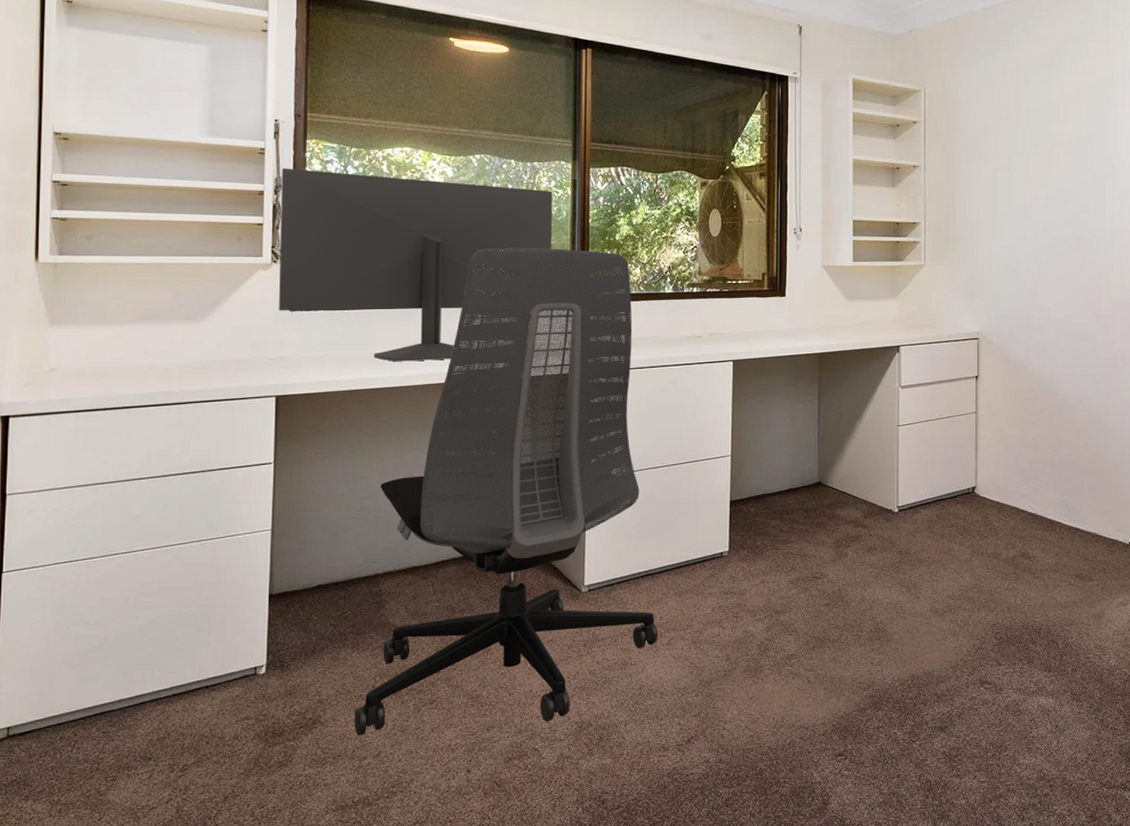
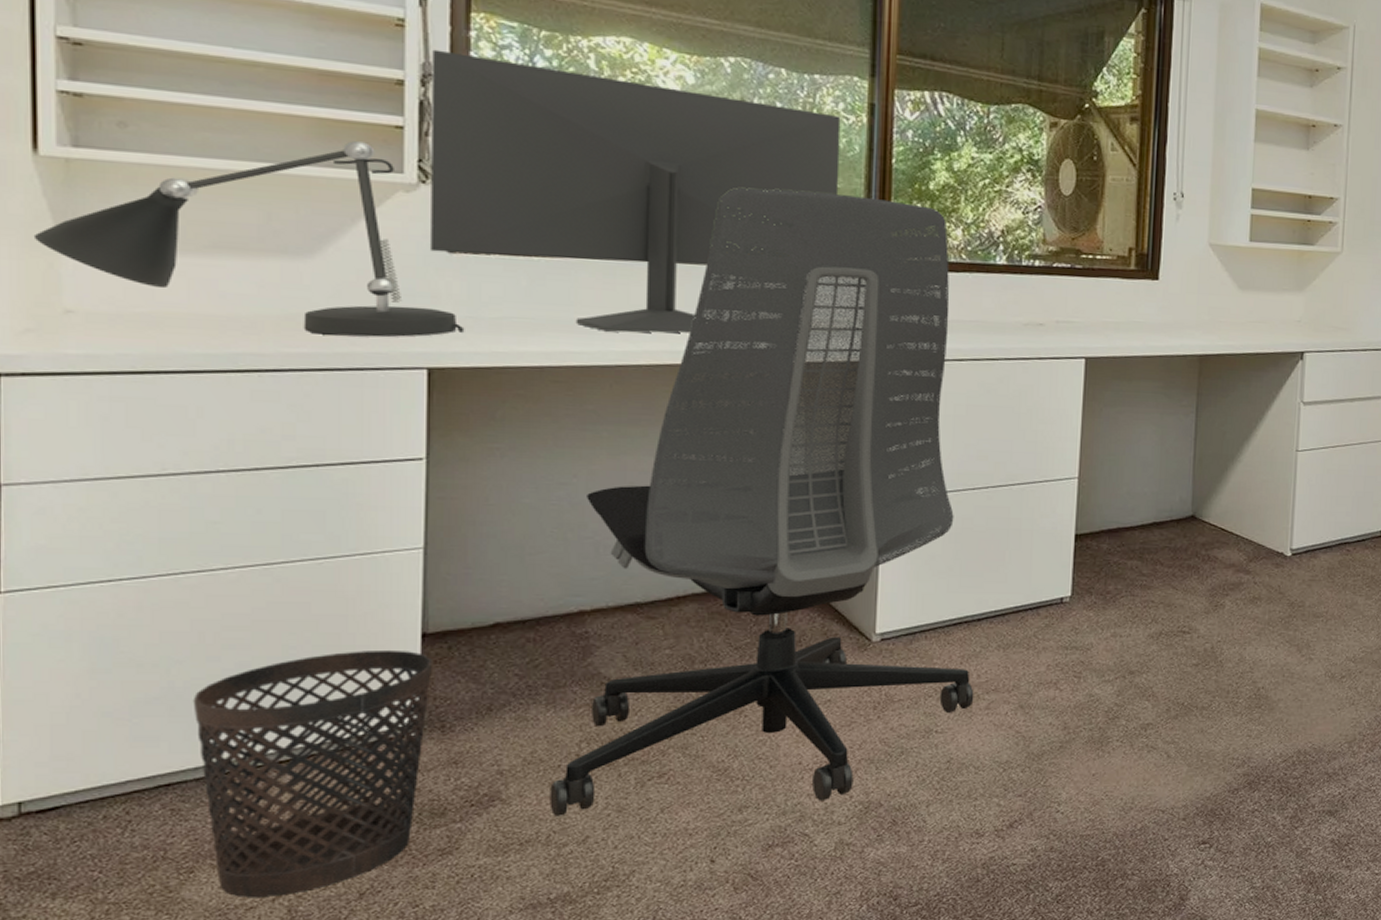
desk lamp: none [33,237,300,376] -> present [33,141,465,338]
trash bin: none [119,607,276,800] -> present [193,649,432,897]

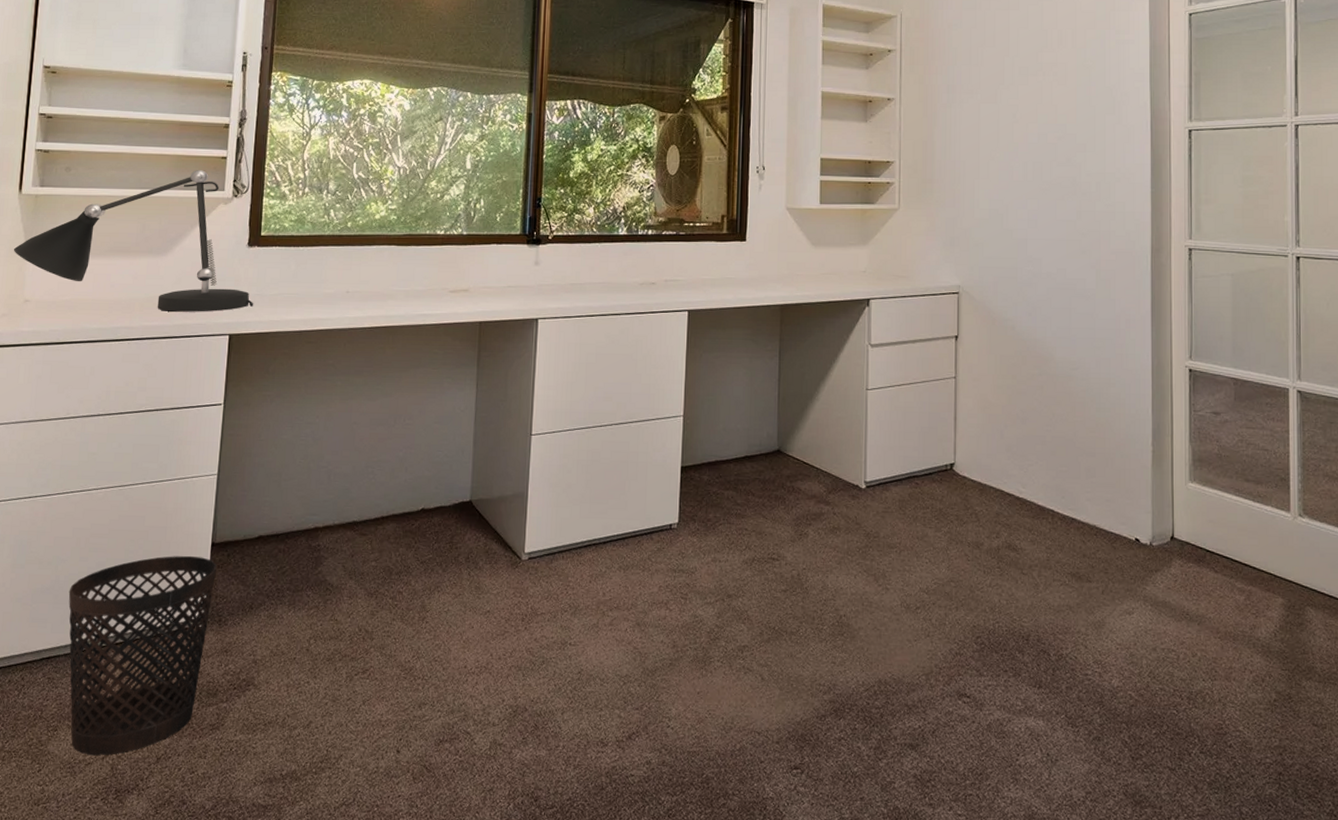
computer monitor: present [431,49,841,333] -> none [237,101,508,302]
office chair: present [549,188,974,816] -> none [286,185,600,703]

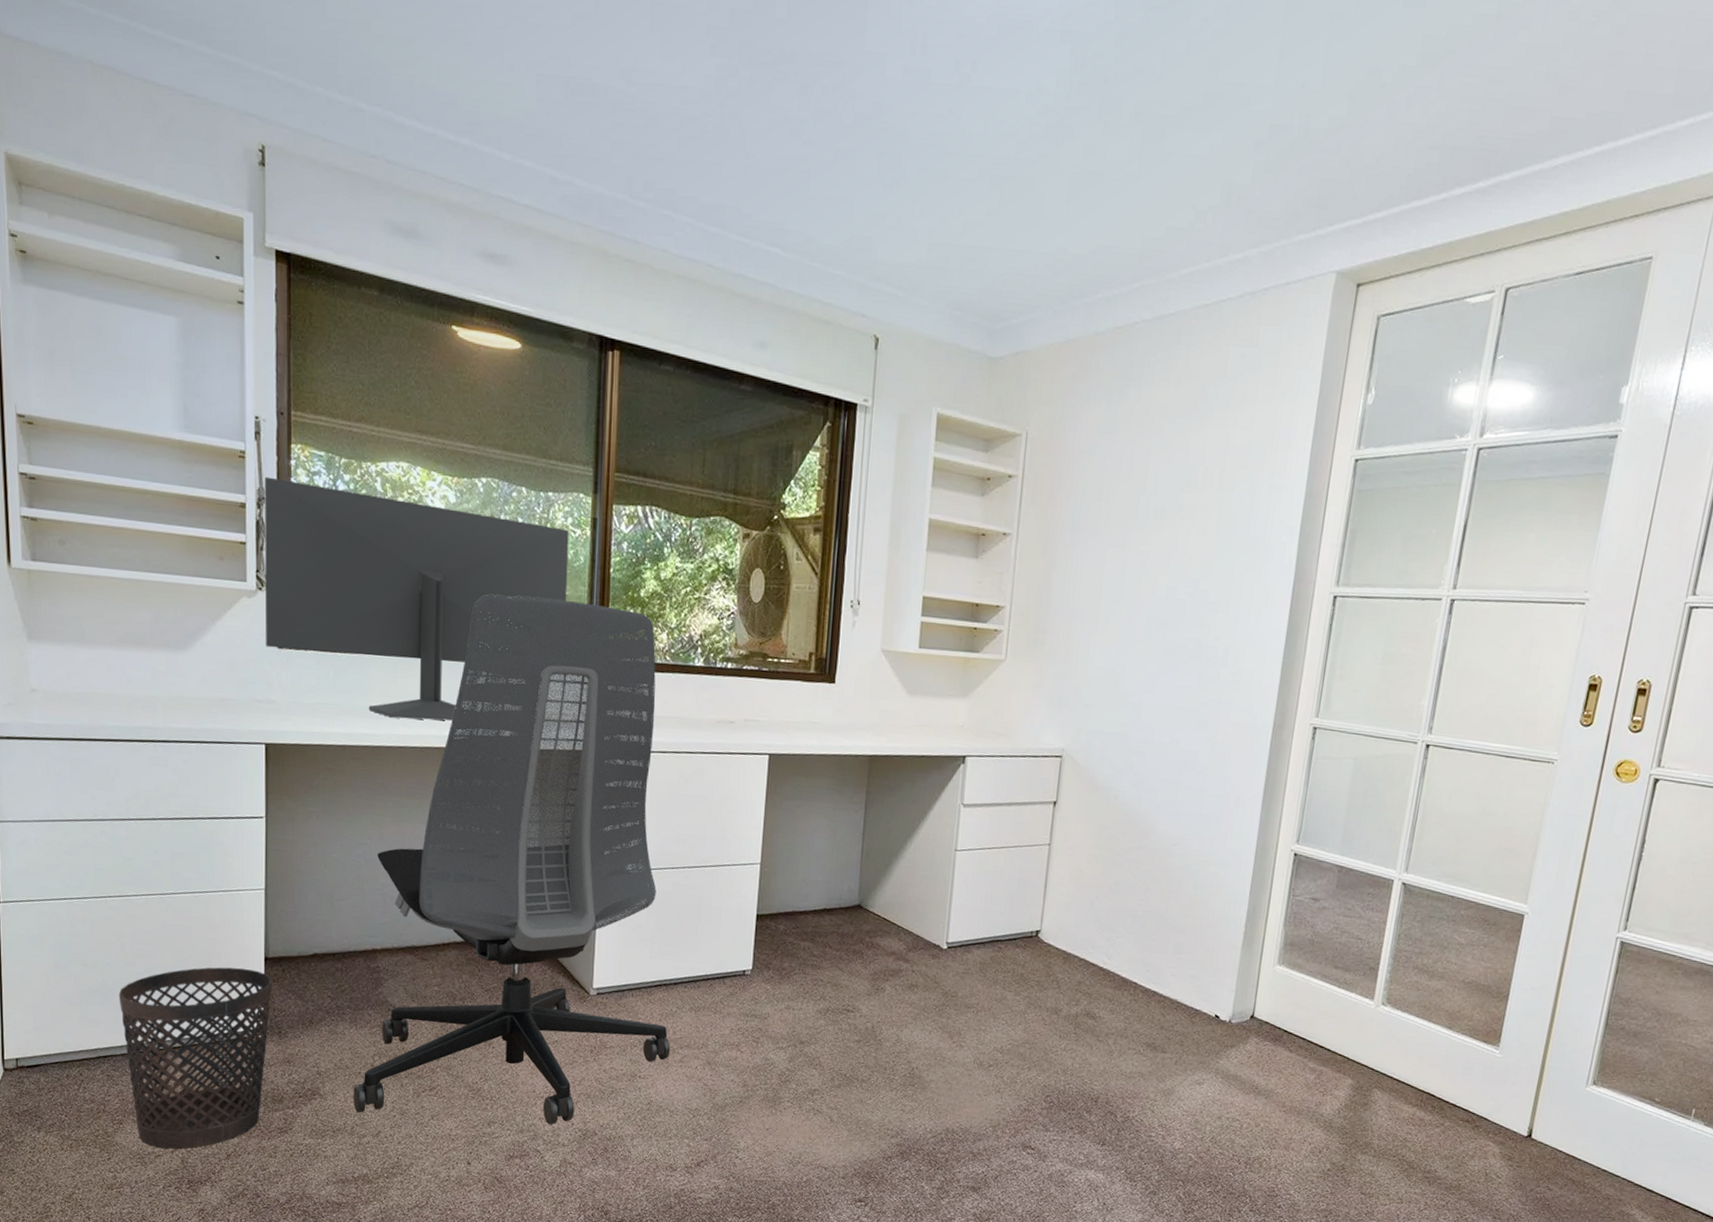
desk lamp: present [13,170,254,312] -> none [10,555,290,718]
computer monitor: none [237,101,508,302] -> present [264,476,569,721]
office chair: none [286,185,600,703] -> present [353,594,671,1125]

